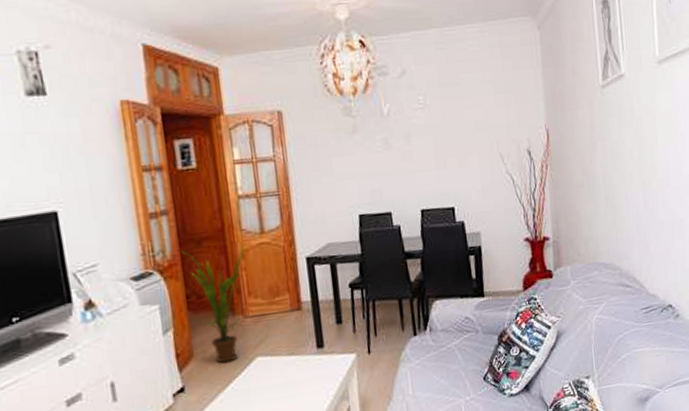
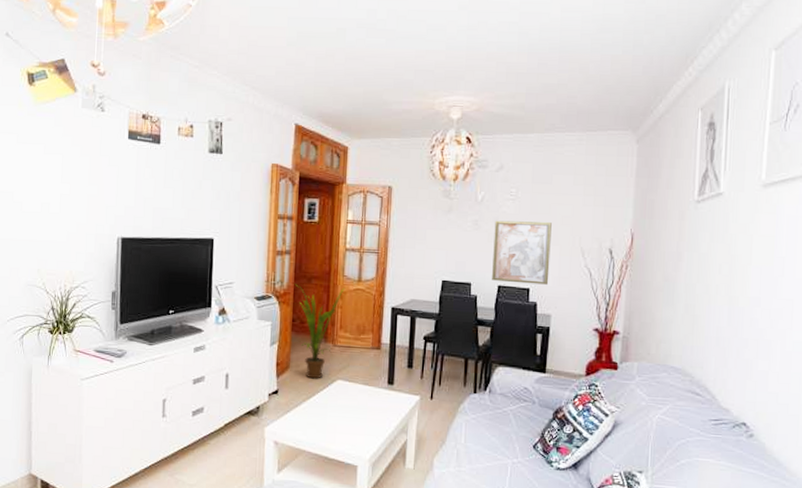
wall art: none [406,129,473,205] -> present [492,220,552,285]

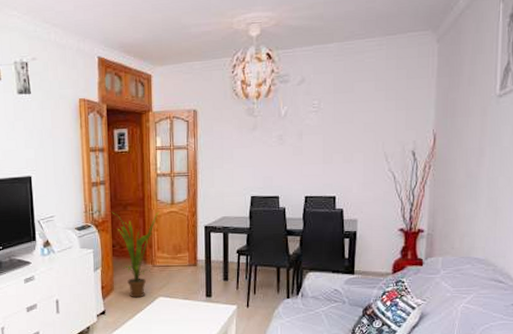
wall art: present [492,220,552,285] -> none [299,131,355,192]

